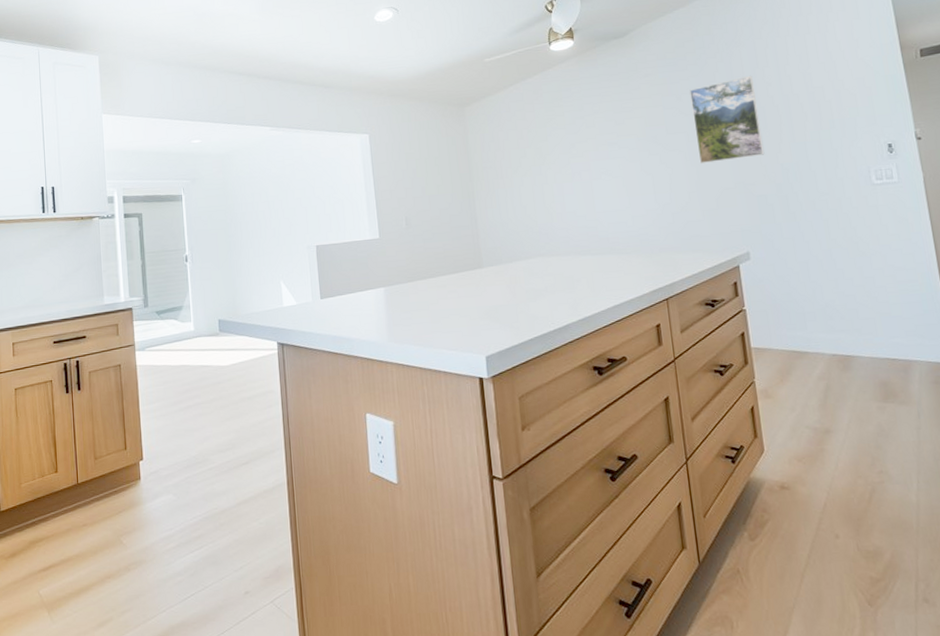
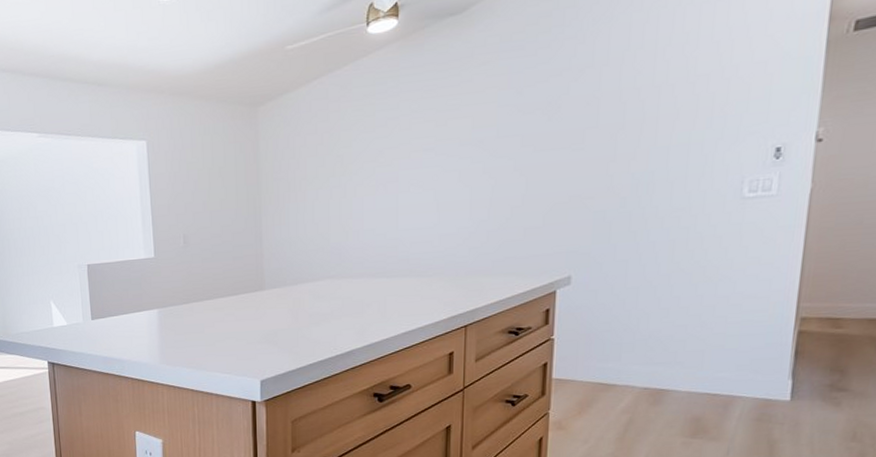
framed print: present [689,75,765,163] -> none [531,60,619,173]

